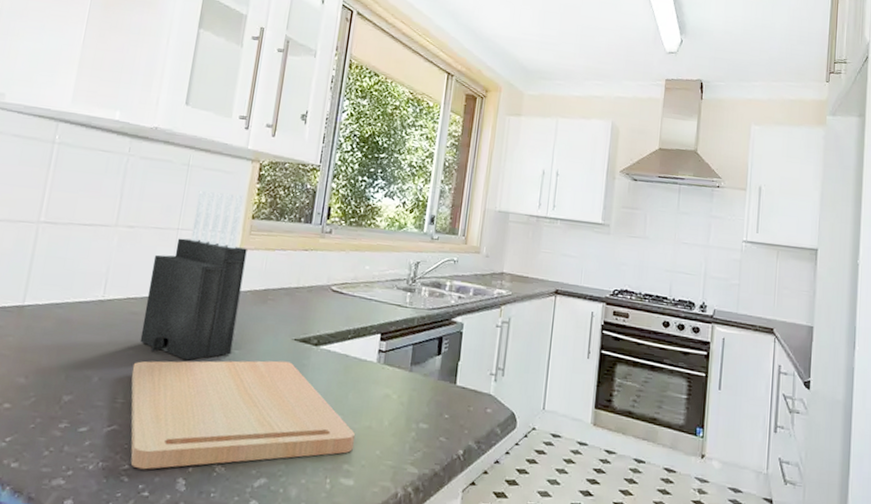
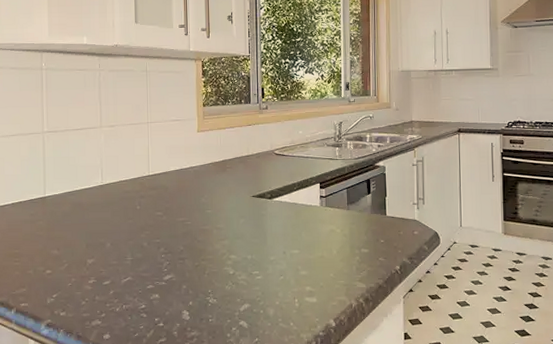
cutting board: present [130,360,355,470] -> none [134,214,312,307]
knife block: present [140,190,247,361] -> none [134,88,206,223]

